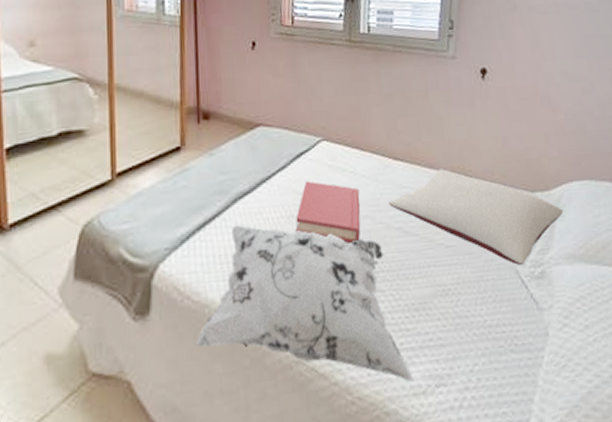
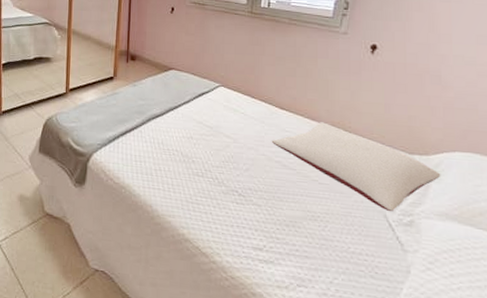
decorative pillow: present [195,224,414,383] -> none [113,136,279,278]
hardback book: present [295,180,361,245] -> none [194,114,248,166]

